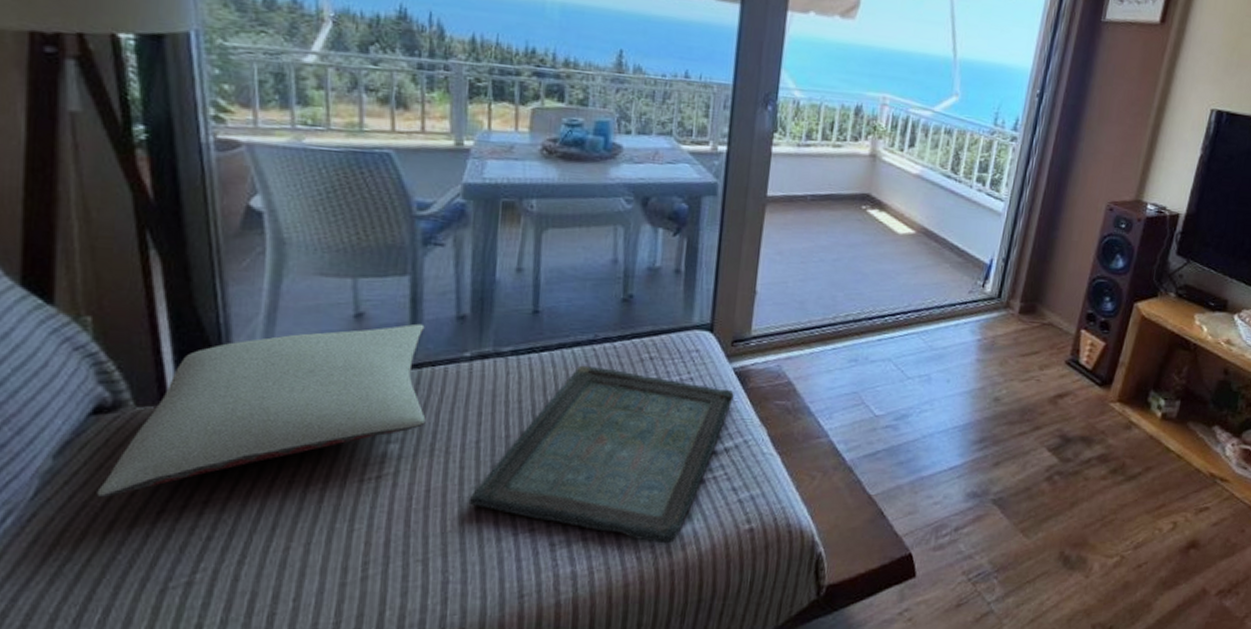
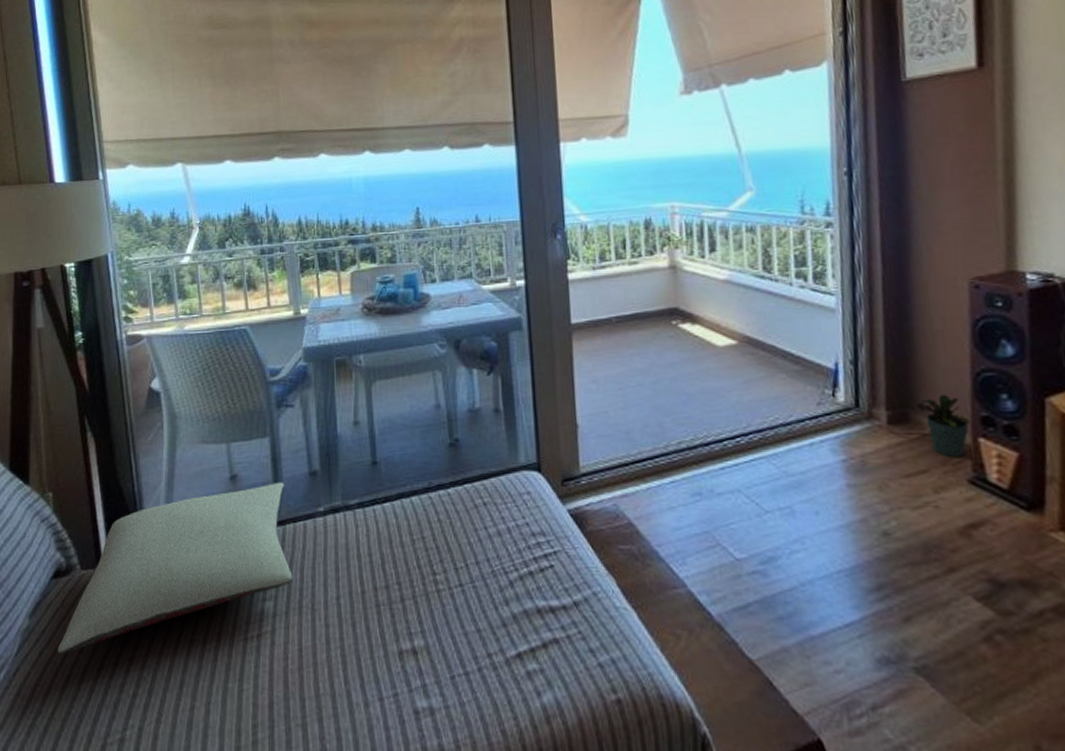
serving tray: present [468,365,734,544] -> none [336,514,574,716]
potted plant: none [1043,294,1080,343] -> present [916,395,971,457]

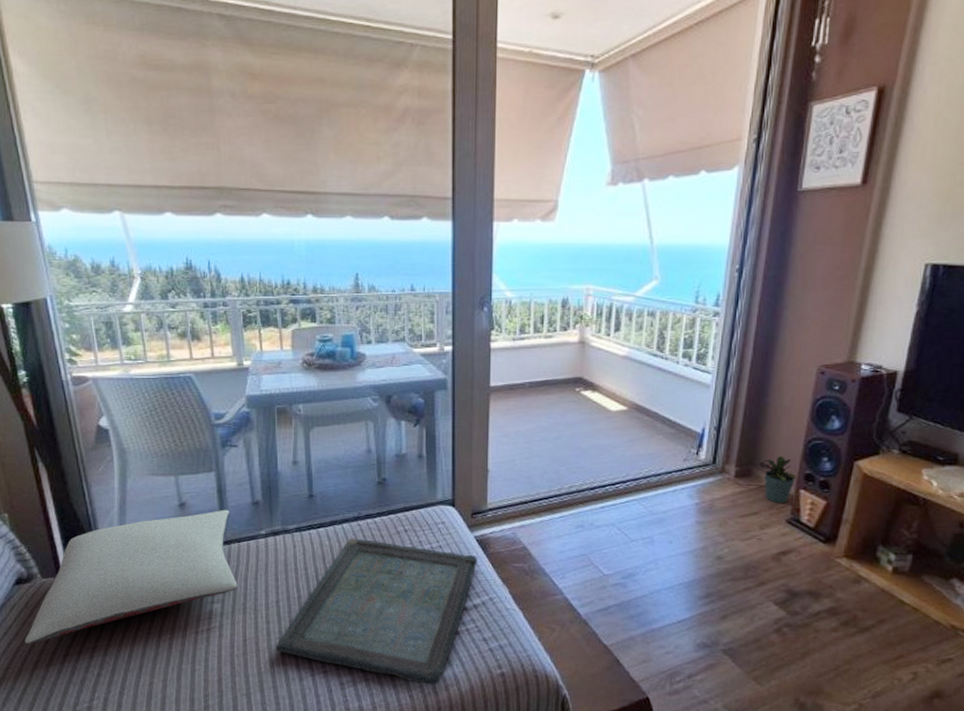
serving tray: none [336,514,574,716] -> present [275,538,477,685]

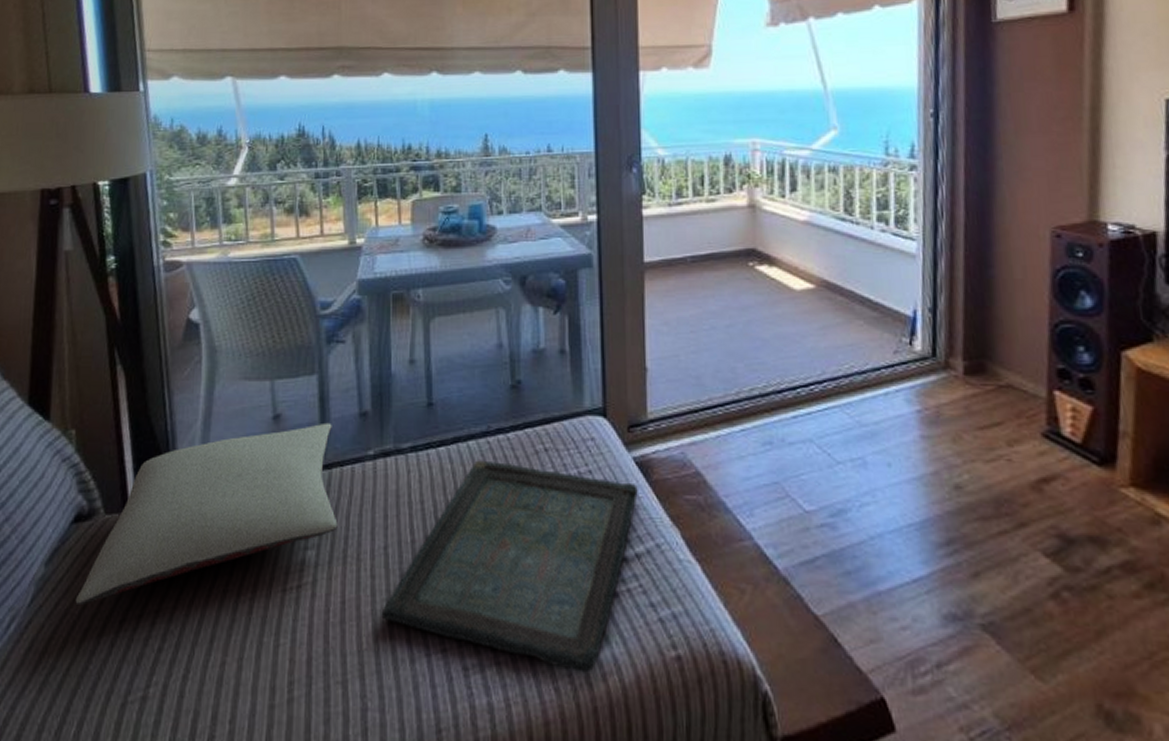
potted plant: present [759,456,797,503] -> none [993,346,1047,409]

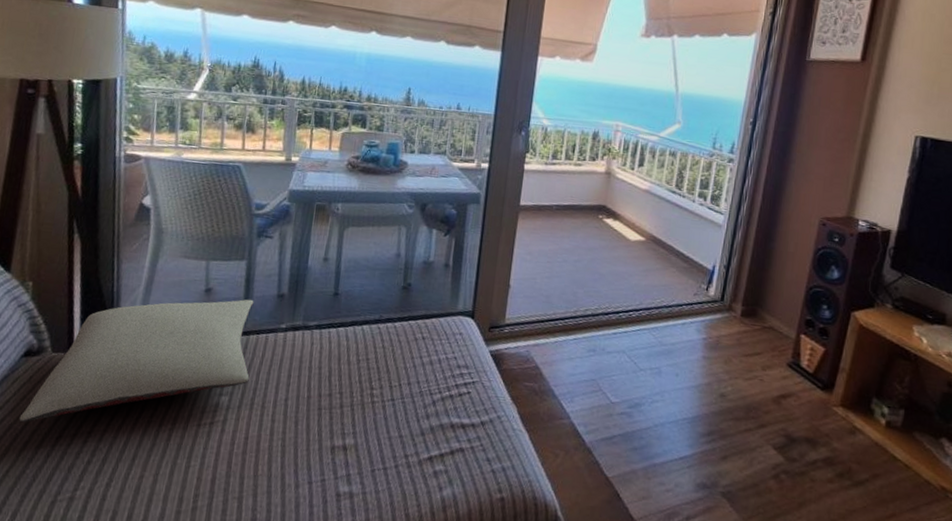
serving tray: present [381,460,638,673] -> none [276,340,490,505]

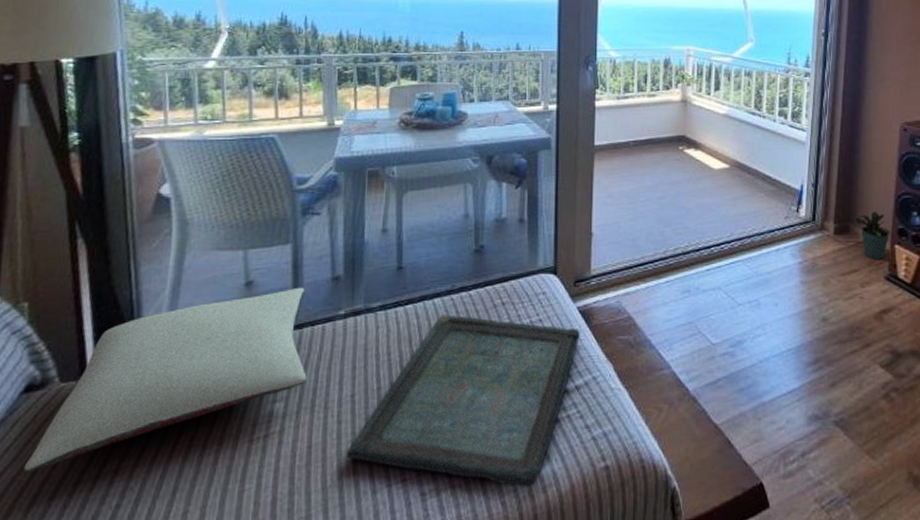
serving tray: none [276,340,490,505] -> present [346,315,580,487]
potted plant: none [764,300,799,346] -> present [855,212,891,259]

